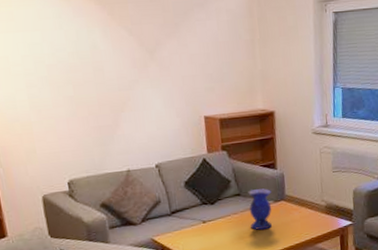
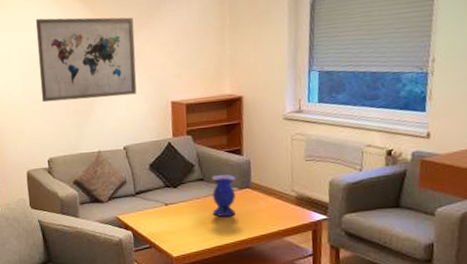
wall art: none [41,18,167,117] -> present [35,17,137,103]

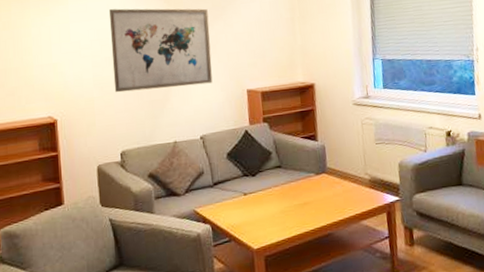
vase: present [211,174,236,218] -> none [289,160,314,205]

